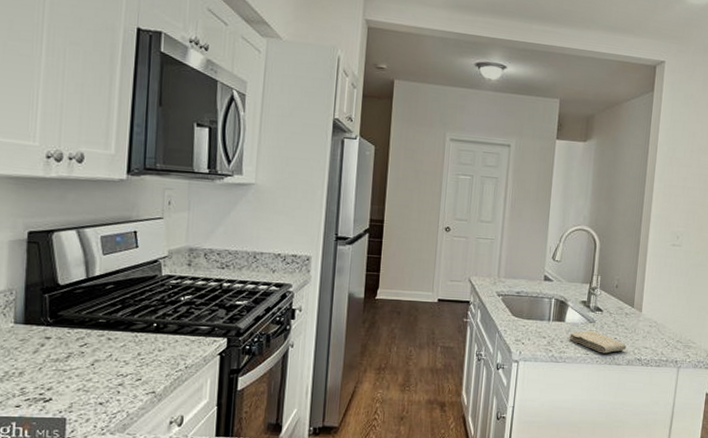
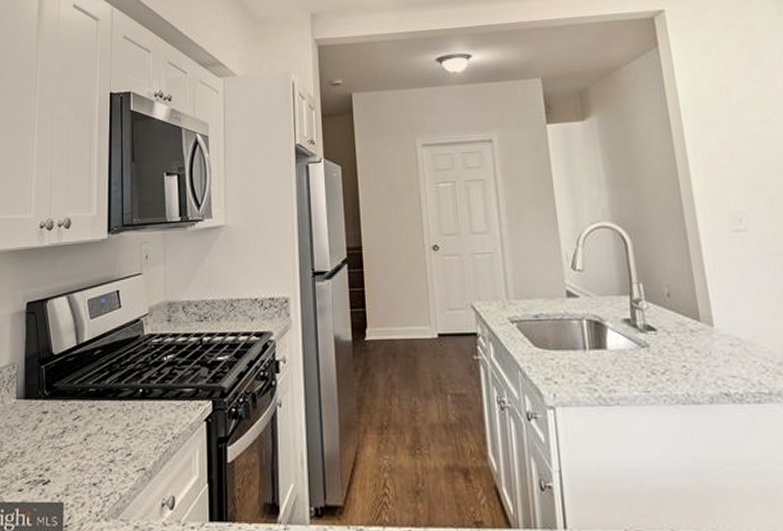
washcloth: present [569,330,627,354] -> none [616,357,704,389]

